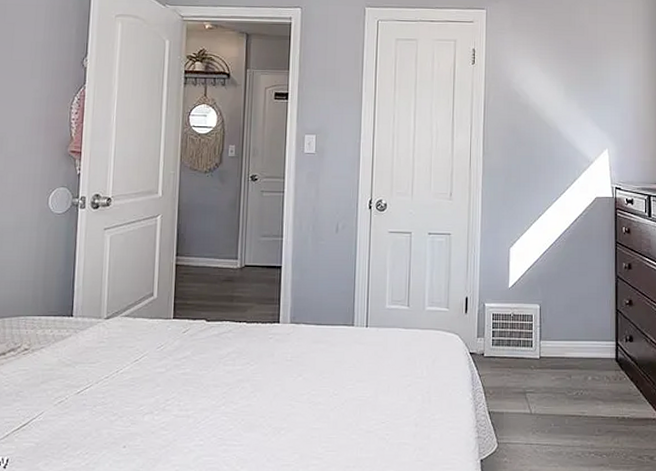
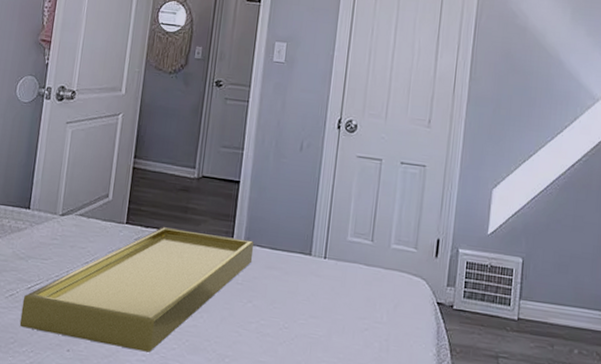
tray: none [71,317,300,436] -> present [19,227,255,353]

